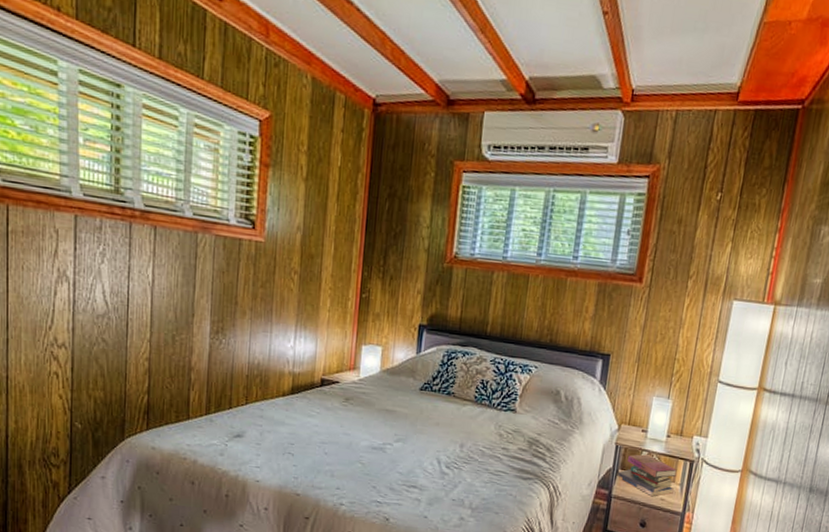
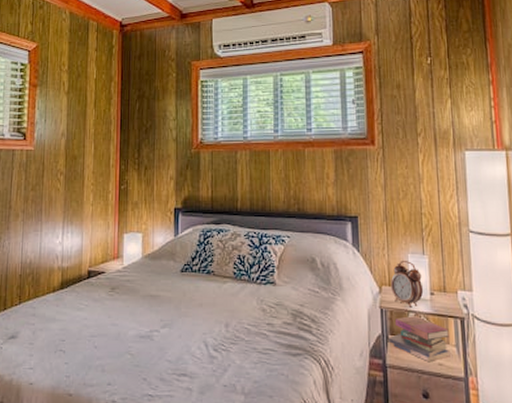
alarm clock: none [629,402,662,447] -> present [390,261,424,308]

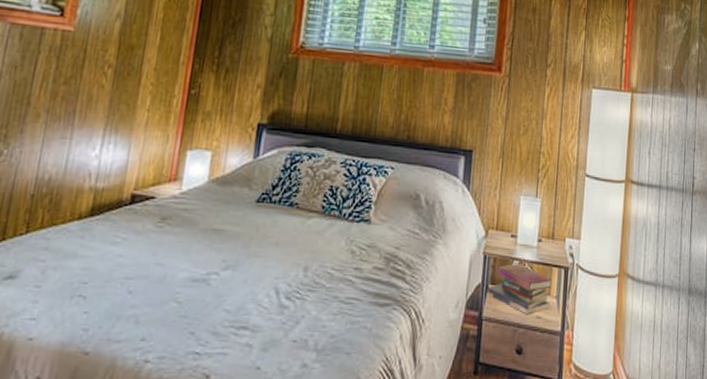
alarm clock: present [390,261,424,308] -> none [497,203,532,255]

